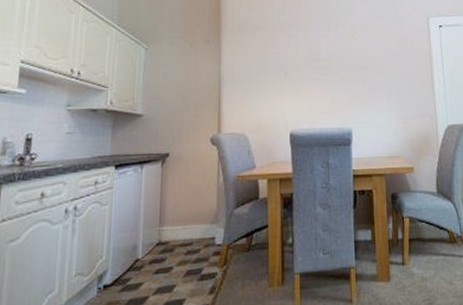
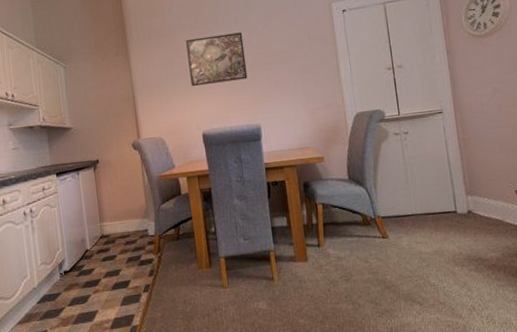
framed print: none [283,34,343,83] -> present [186,32,248,86]

